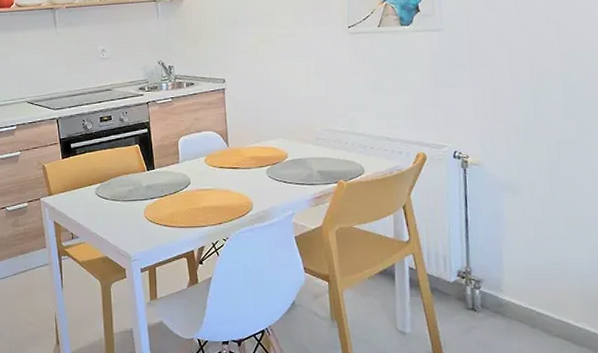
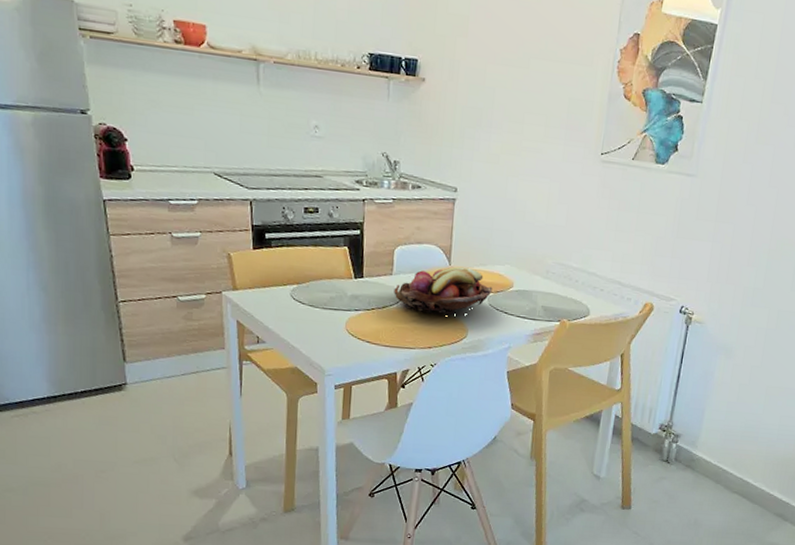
fruit basket: none [182,146,270,193] -> present [394,266,493,315]

